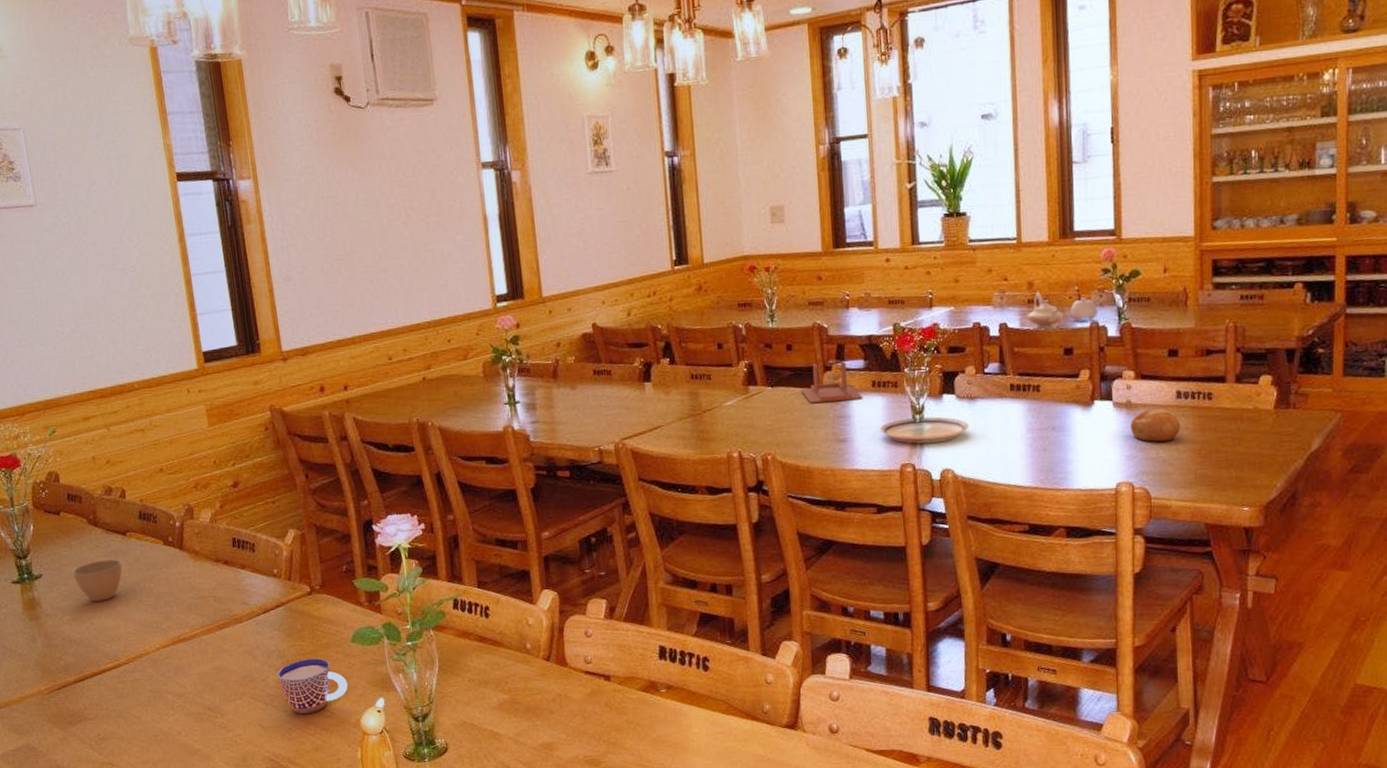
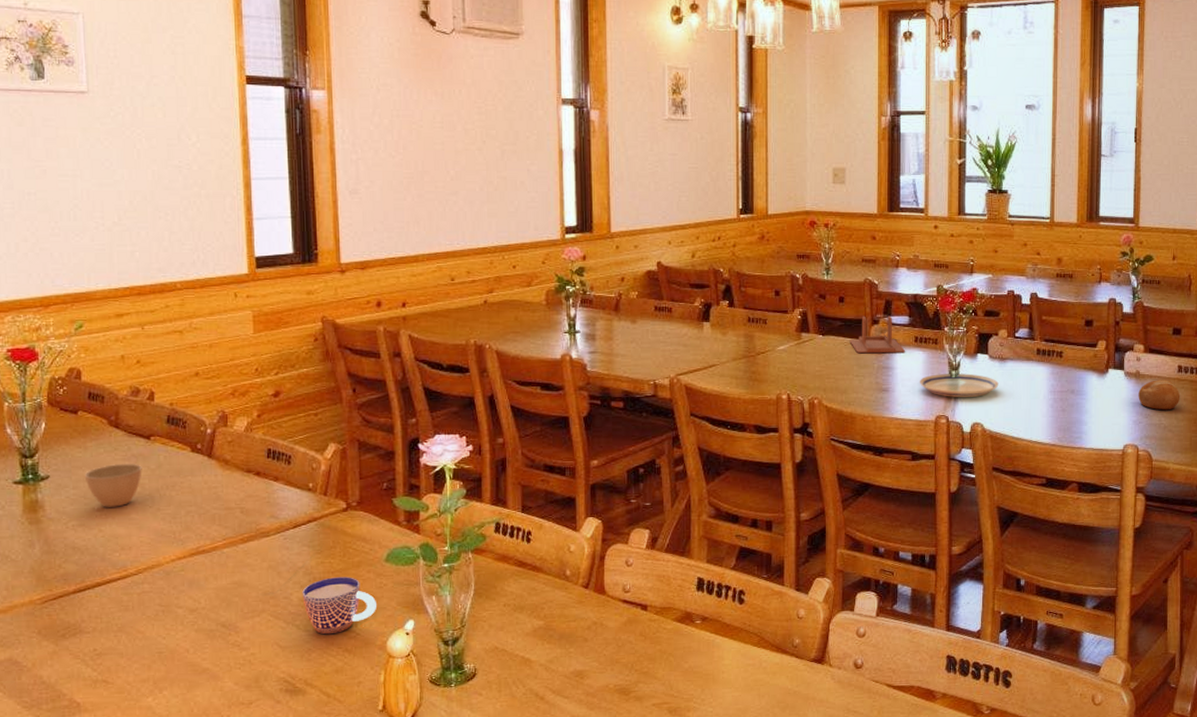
teapot: present [1027,291,1064,330] -> none [1055,267,1087,302]
sugar bowl: present [1069,297,1099,323] -> none [1091,276,1116,298]

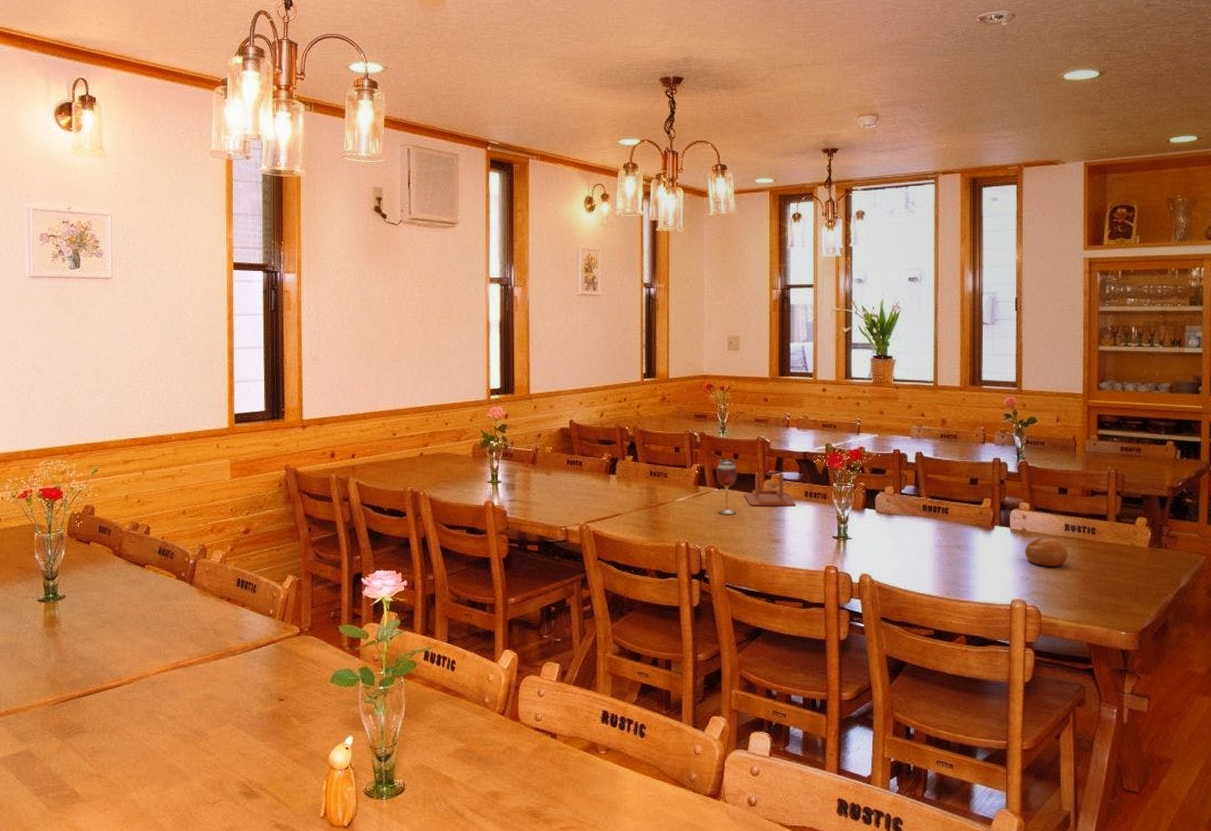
cup: present [84,464,142,507] -> none [92,588,137,624]
cup: present [302,577,376,635] -> none [261,694,322,745]
wineglass: none [821,302,843,363] -> present [717,458,738,514]
plate: present [919,373,999,398] -> none [809,527,886,550]

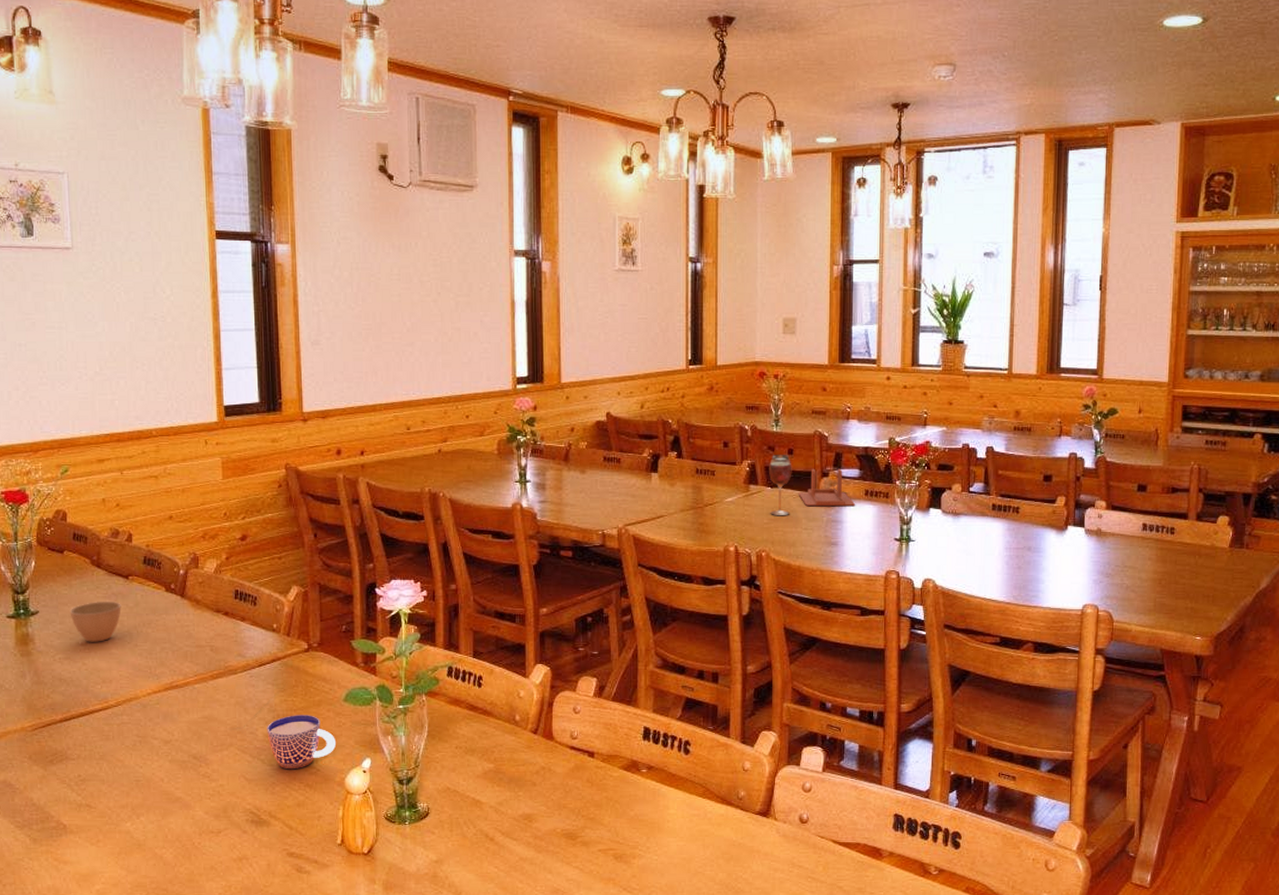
cup: none [92,588,137,624] -> present [69,602,122,642]
cup: none [261,694,322,745] -> present [267,715,336,770]
bread roll: present [1025,537,1068,568] -> none [1099,538,1145,570]

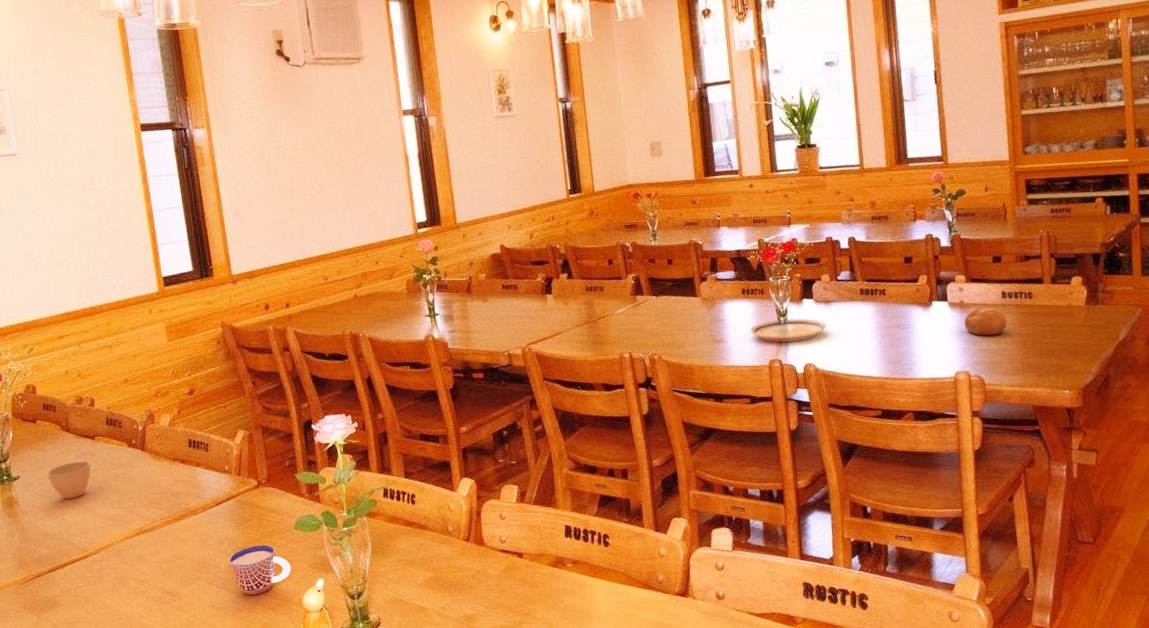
wineglass: present [769,454,792,515] -> none [652,265,675,321]
napkin holder: present [798,468,855,506] -> none [681,272,734,309]
plate: none [869,528,952,553] -> present [750,318,827,342]
bread roll: none [1099,538,1145,570] -> present [964,306,1007,337]

